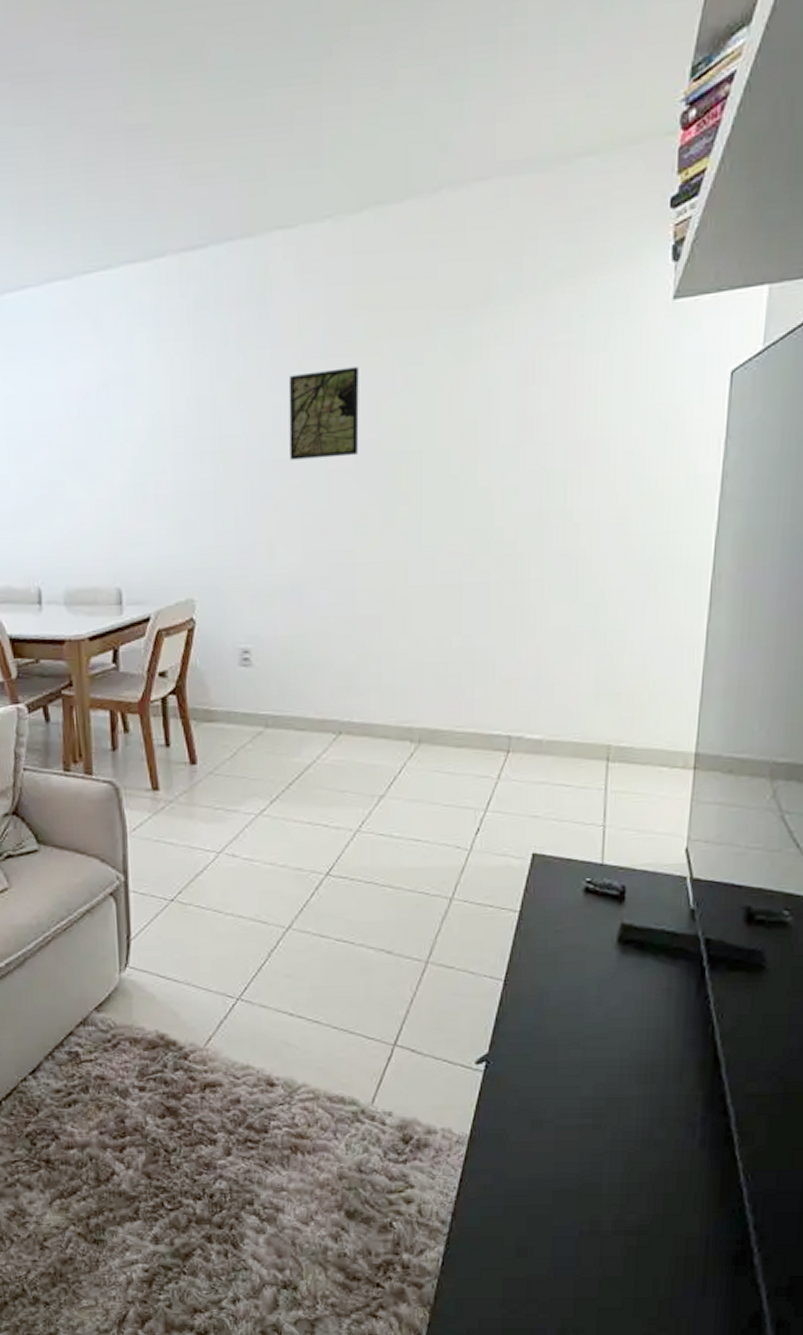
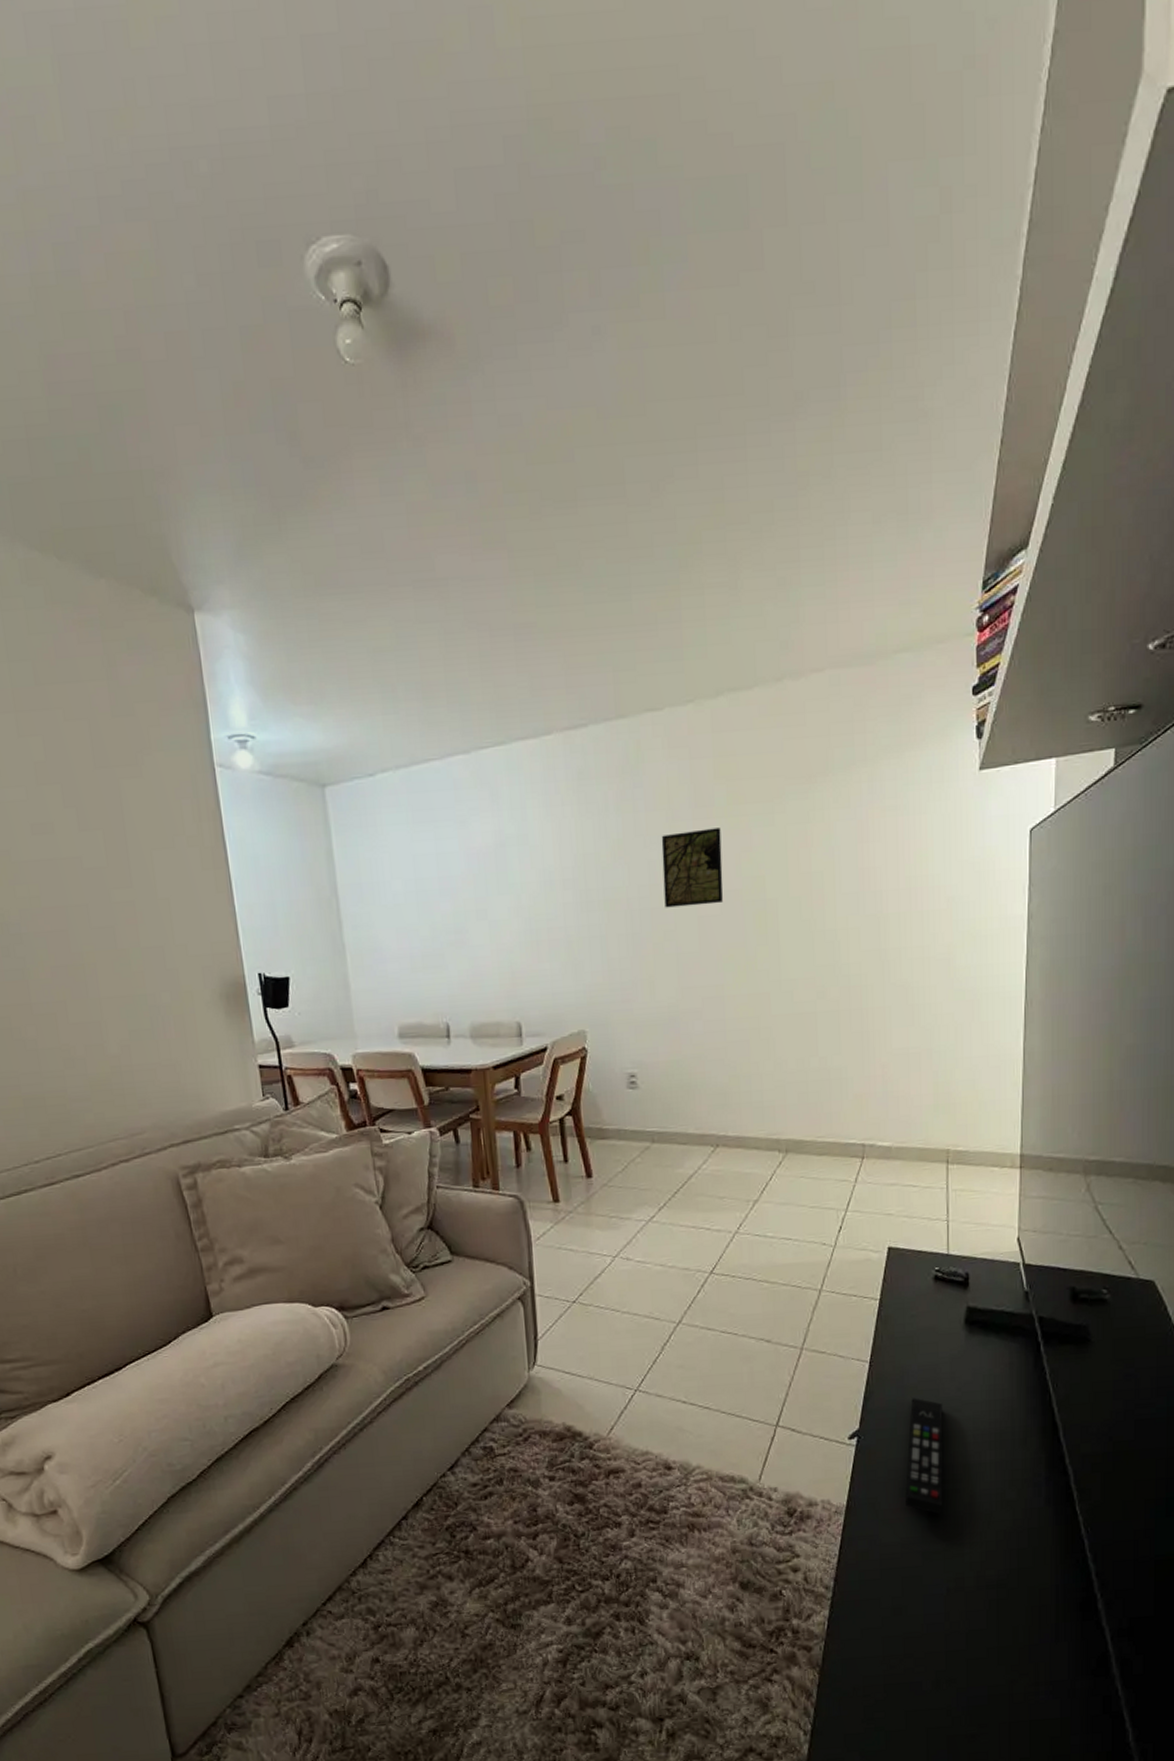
remote control: none [538,1022,586,1151] -> present [905,1398,943,1515]

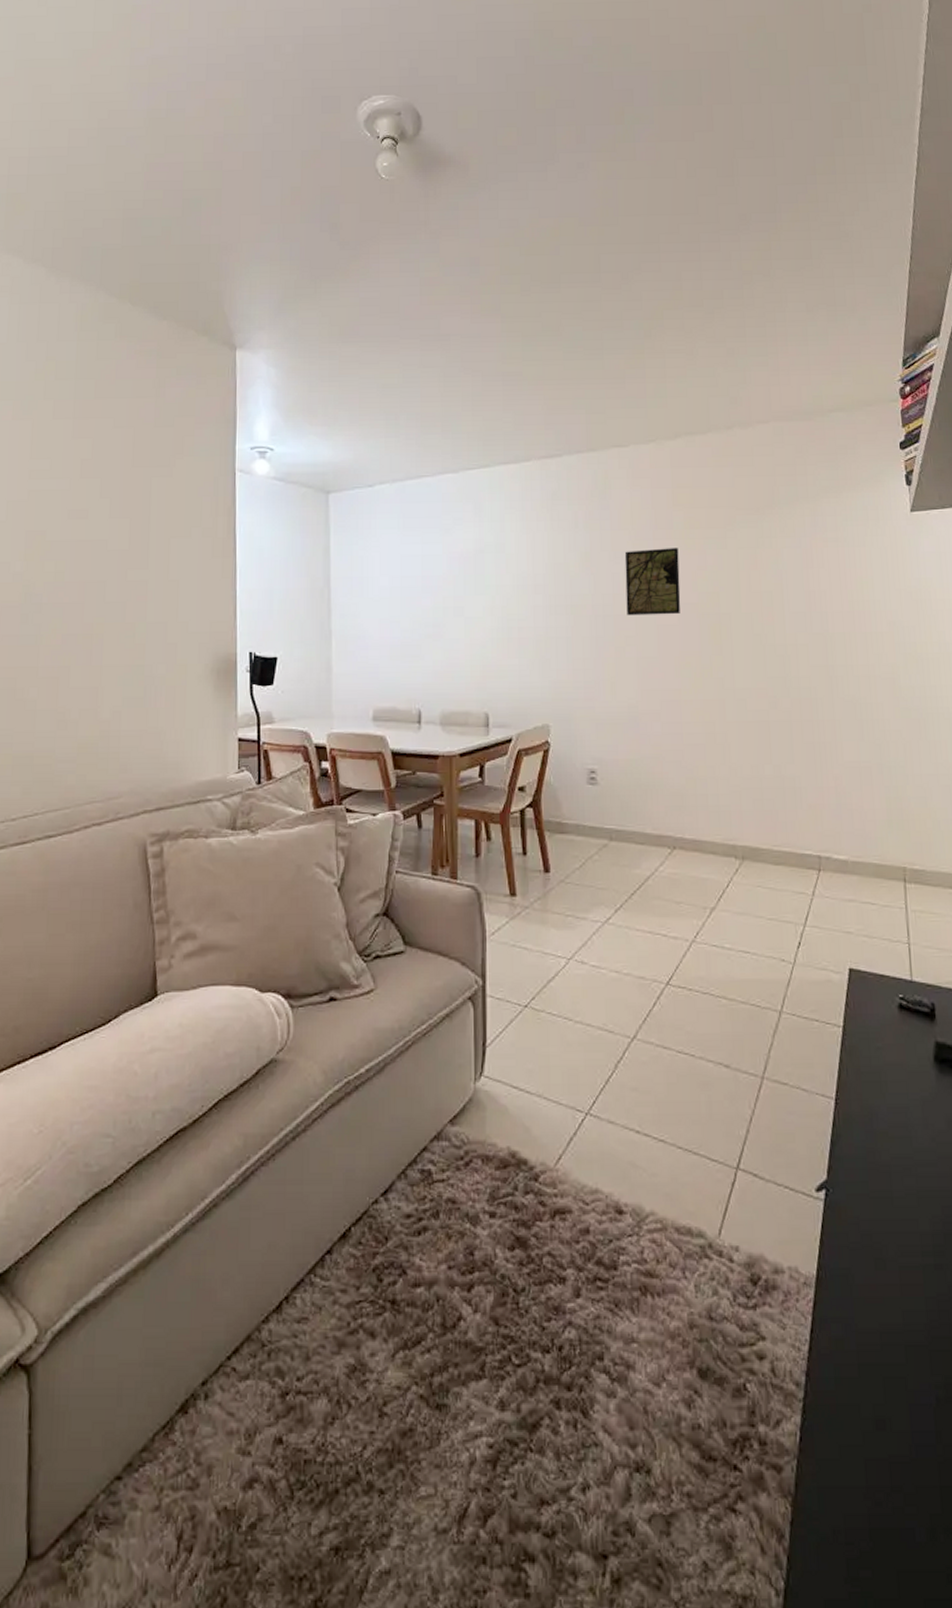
remote control: present [905,1398,943,1515] -> none [881,1146,925,1297]

